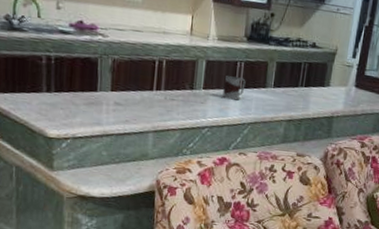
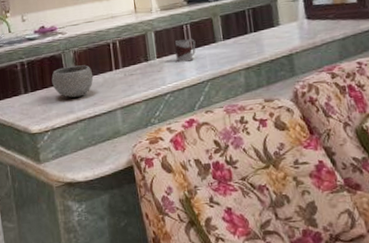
bowl: none [81,73,131,110] -> present [51,65,94,98]

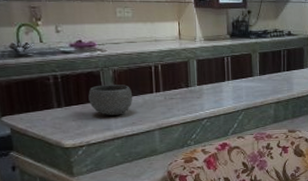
mug: present [175,39,196,63] -> none [214,71,235,91]

